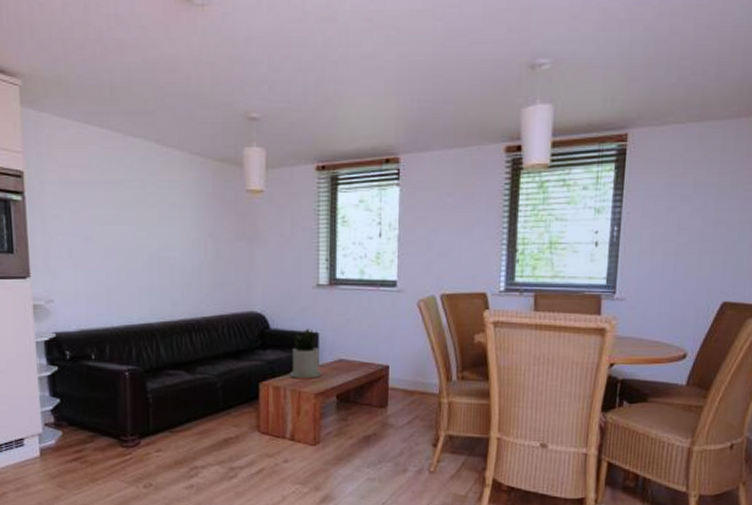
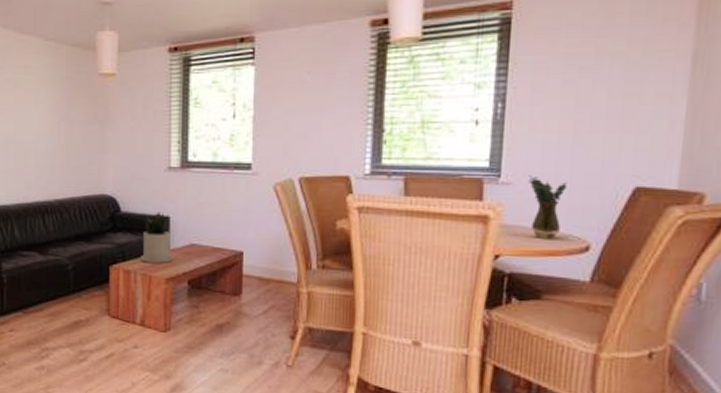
vase: none [638,292,669,349] -> present [528,175,567,240]

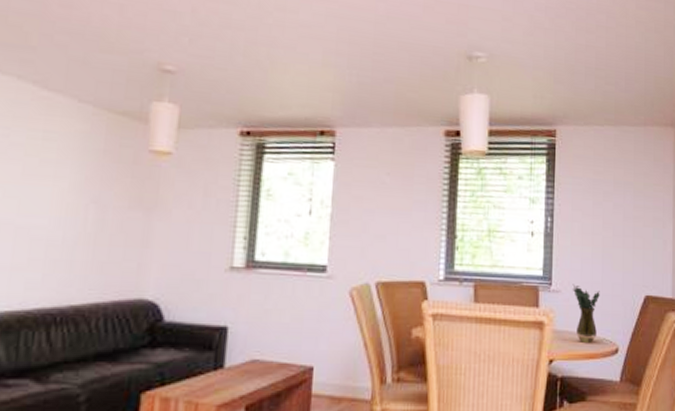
planter: present [139,212,173,263] -> none [184,321,228,386]

